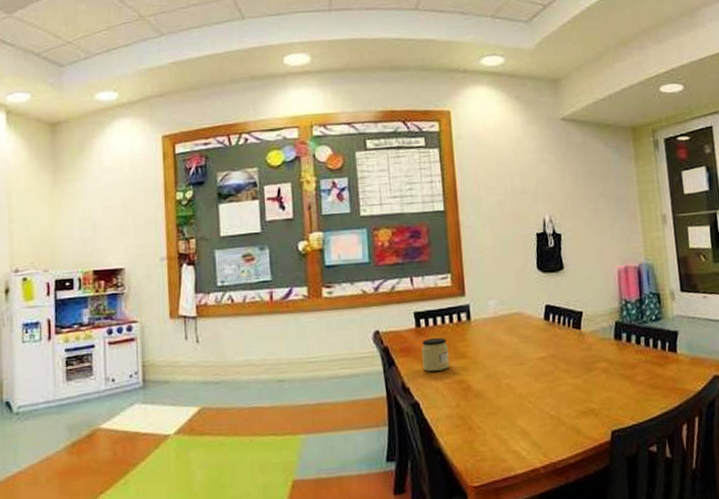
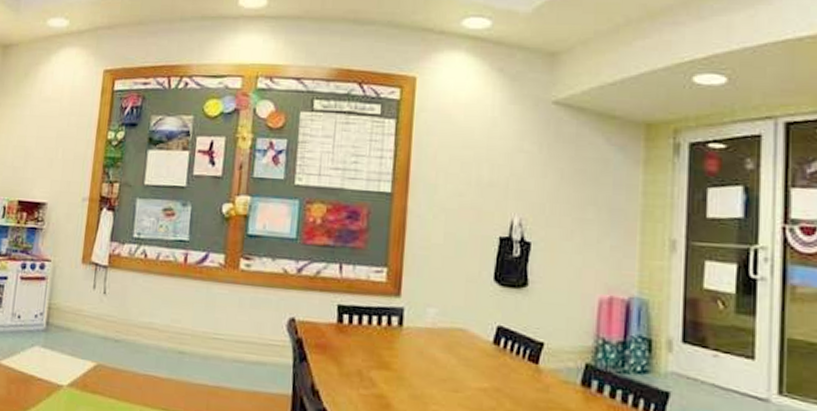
jar: present [421,338,450,372] -> none [338,338,371,379]

